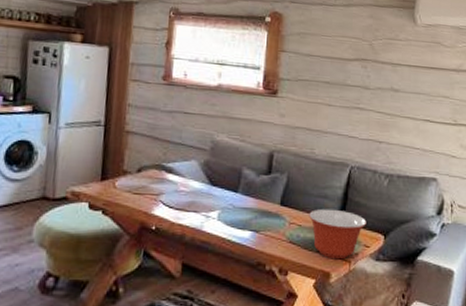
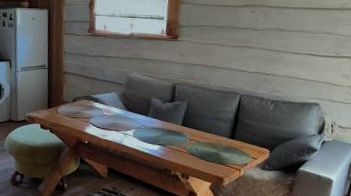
mixing bowl: present [309,208,366,260] -> none [205,128,254,168]

